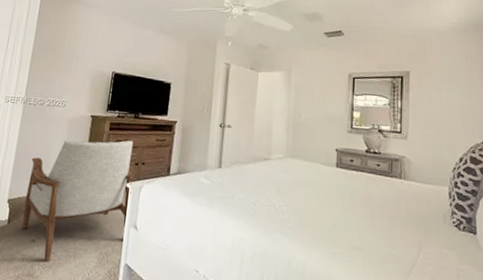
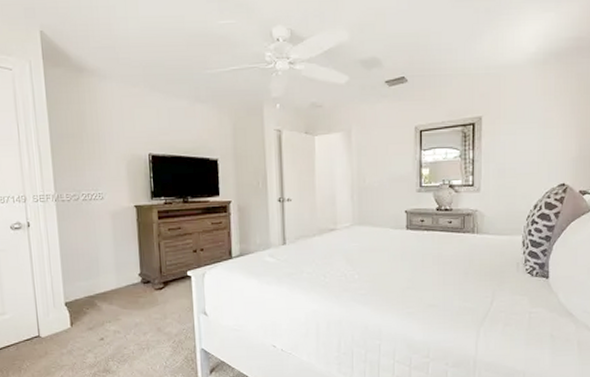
armchair: present [21,140,135,263] -> none [79,226,195,357]

